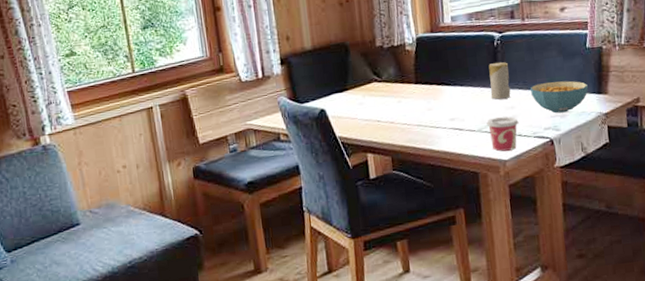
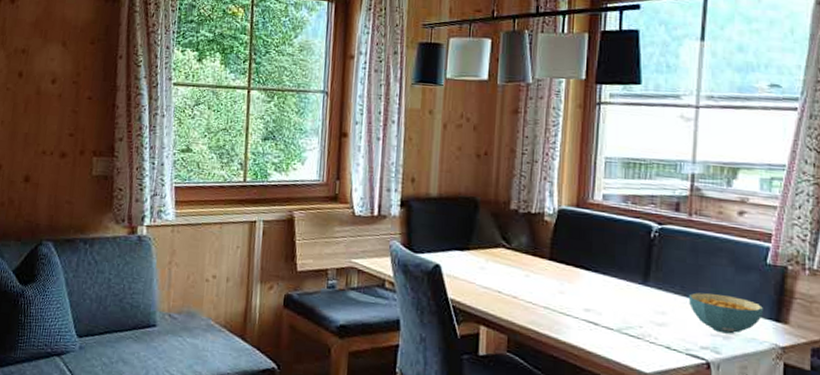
cup: present [487,116,519,152] -> none [629,319,669,364]
candle: present [488,62,511,100] -> none [638,257,666,301]

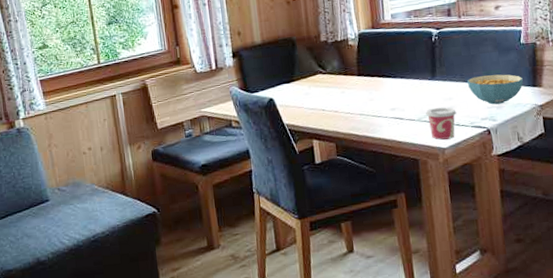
cup: none [629,319,669,364] -> present [426,107,457,140]

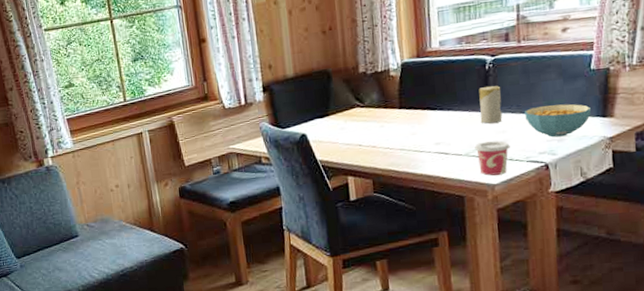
candle: none [427,56,449,91] -> present [479,86,503,124]

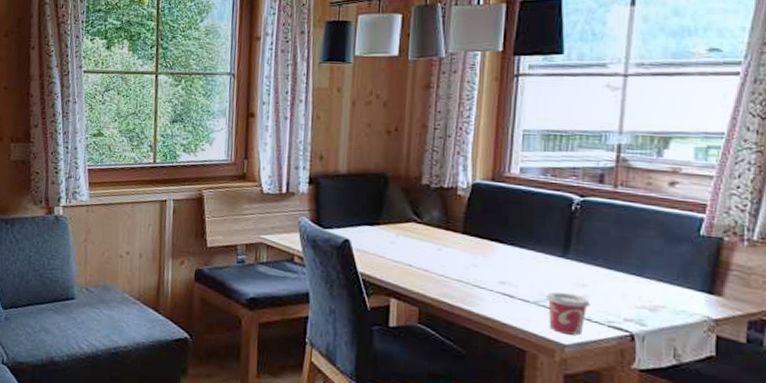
candle: present [479,86,503,124] -> none [557,229,587,274]
cereal bowl: present [525,104,592,138] -> none [612,265,696,307]

